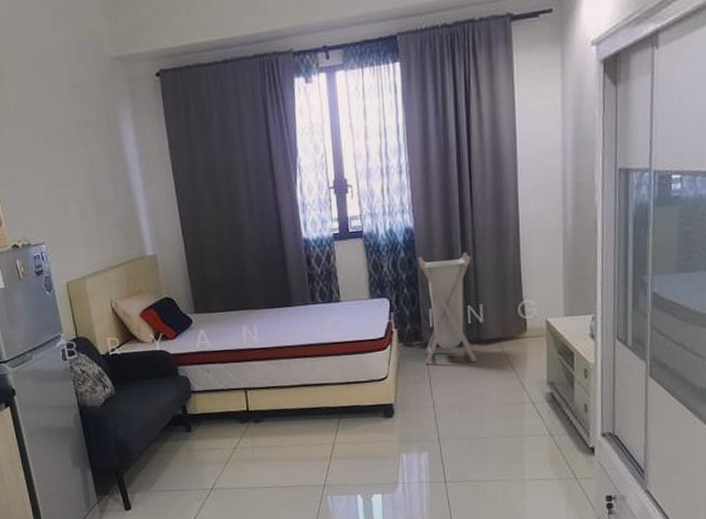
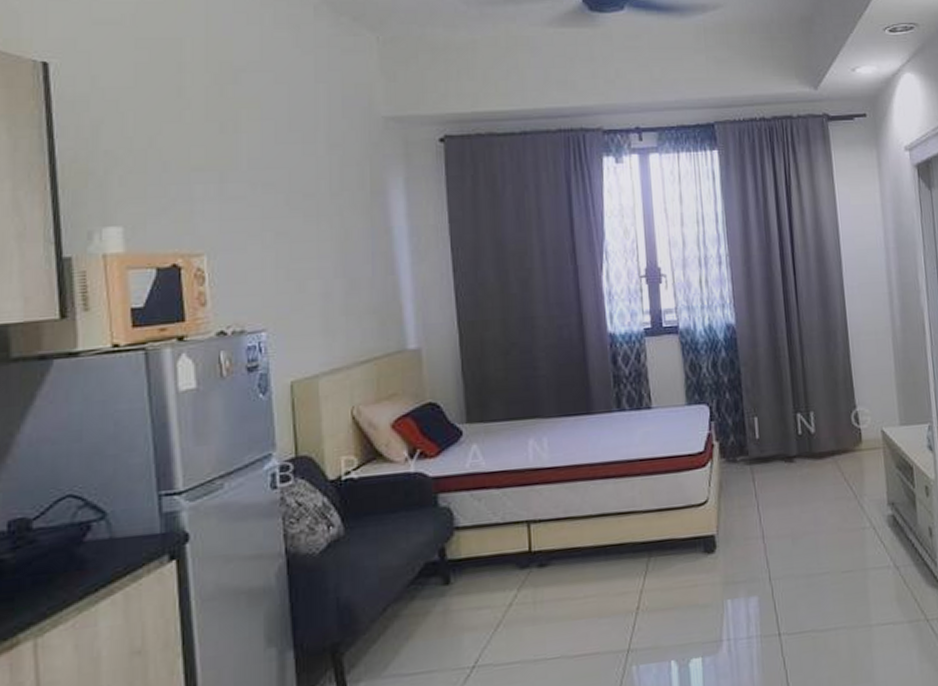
laundry hamper: present [418,252,478,364] -> none [741,352,811,484]

